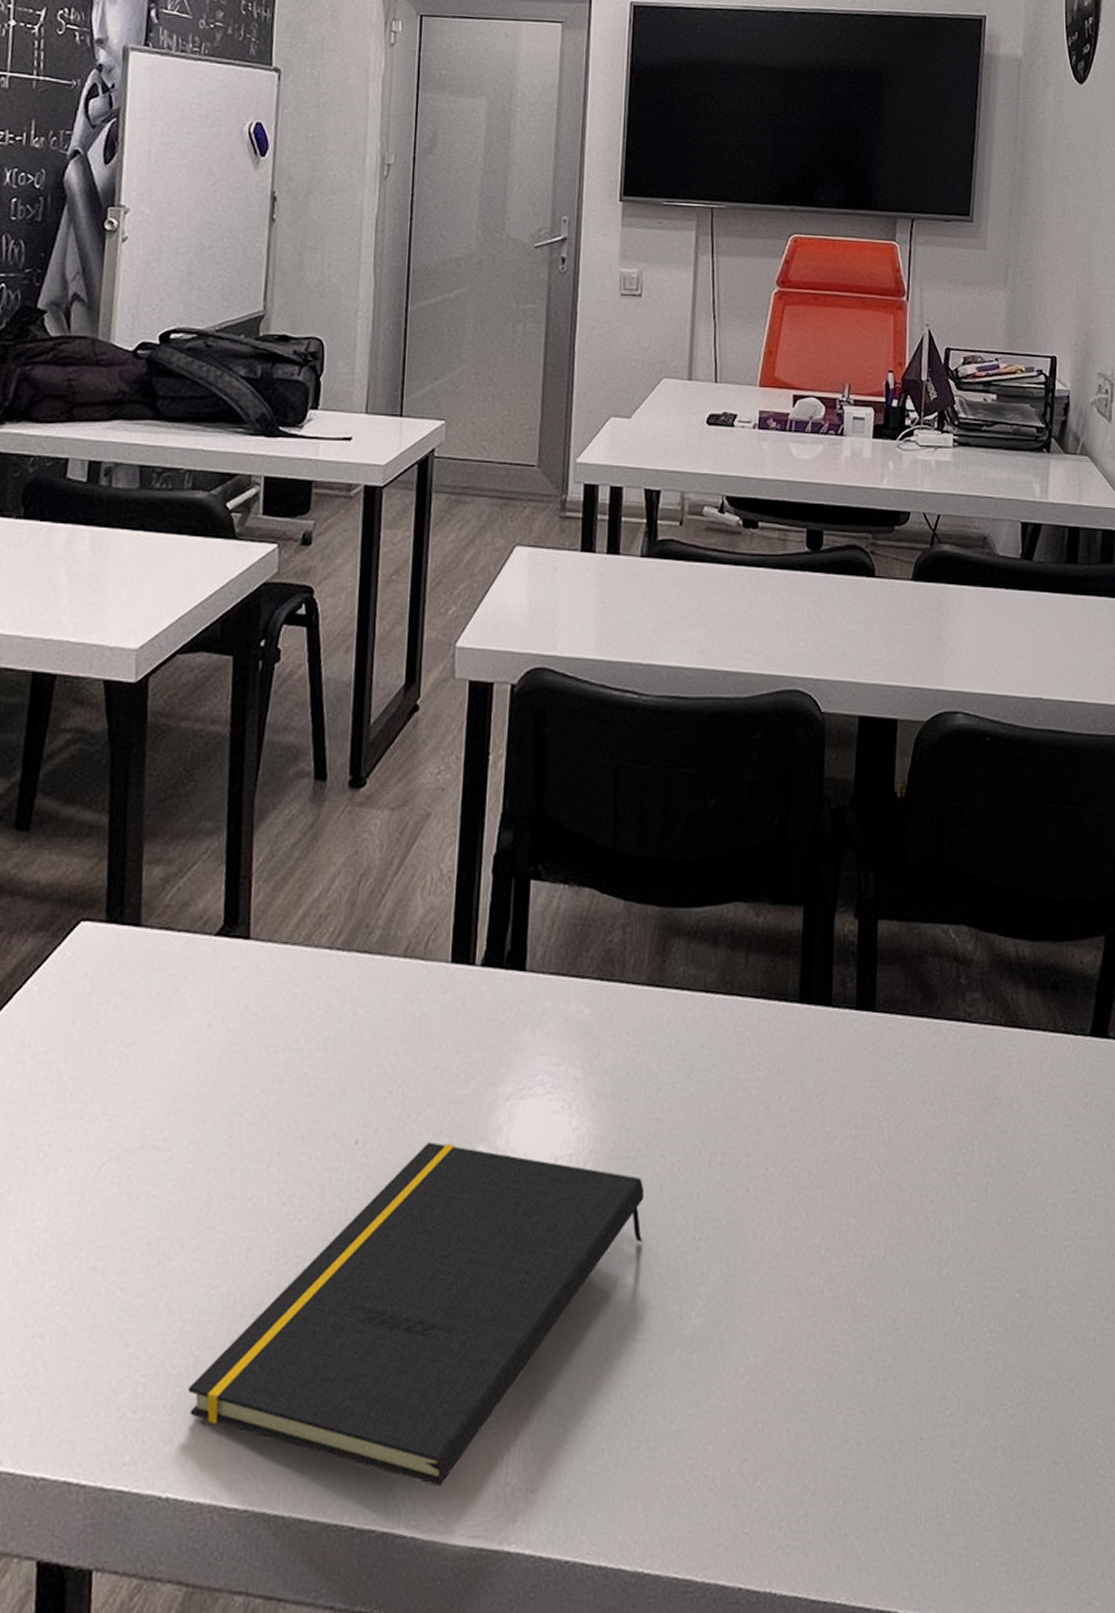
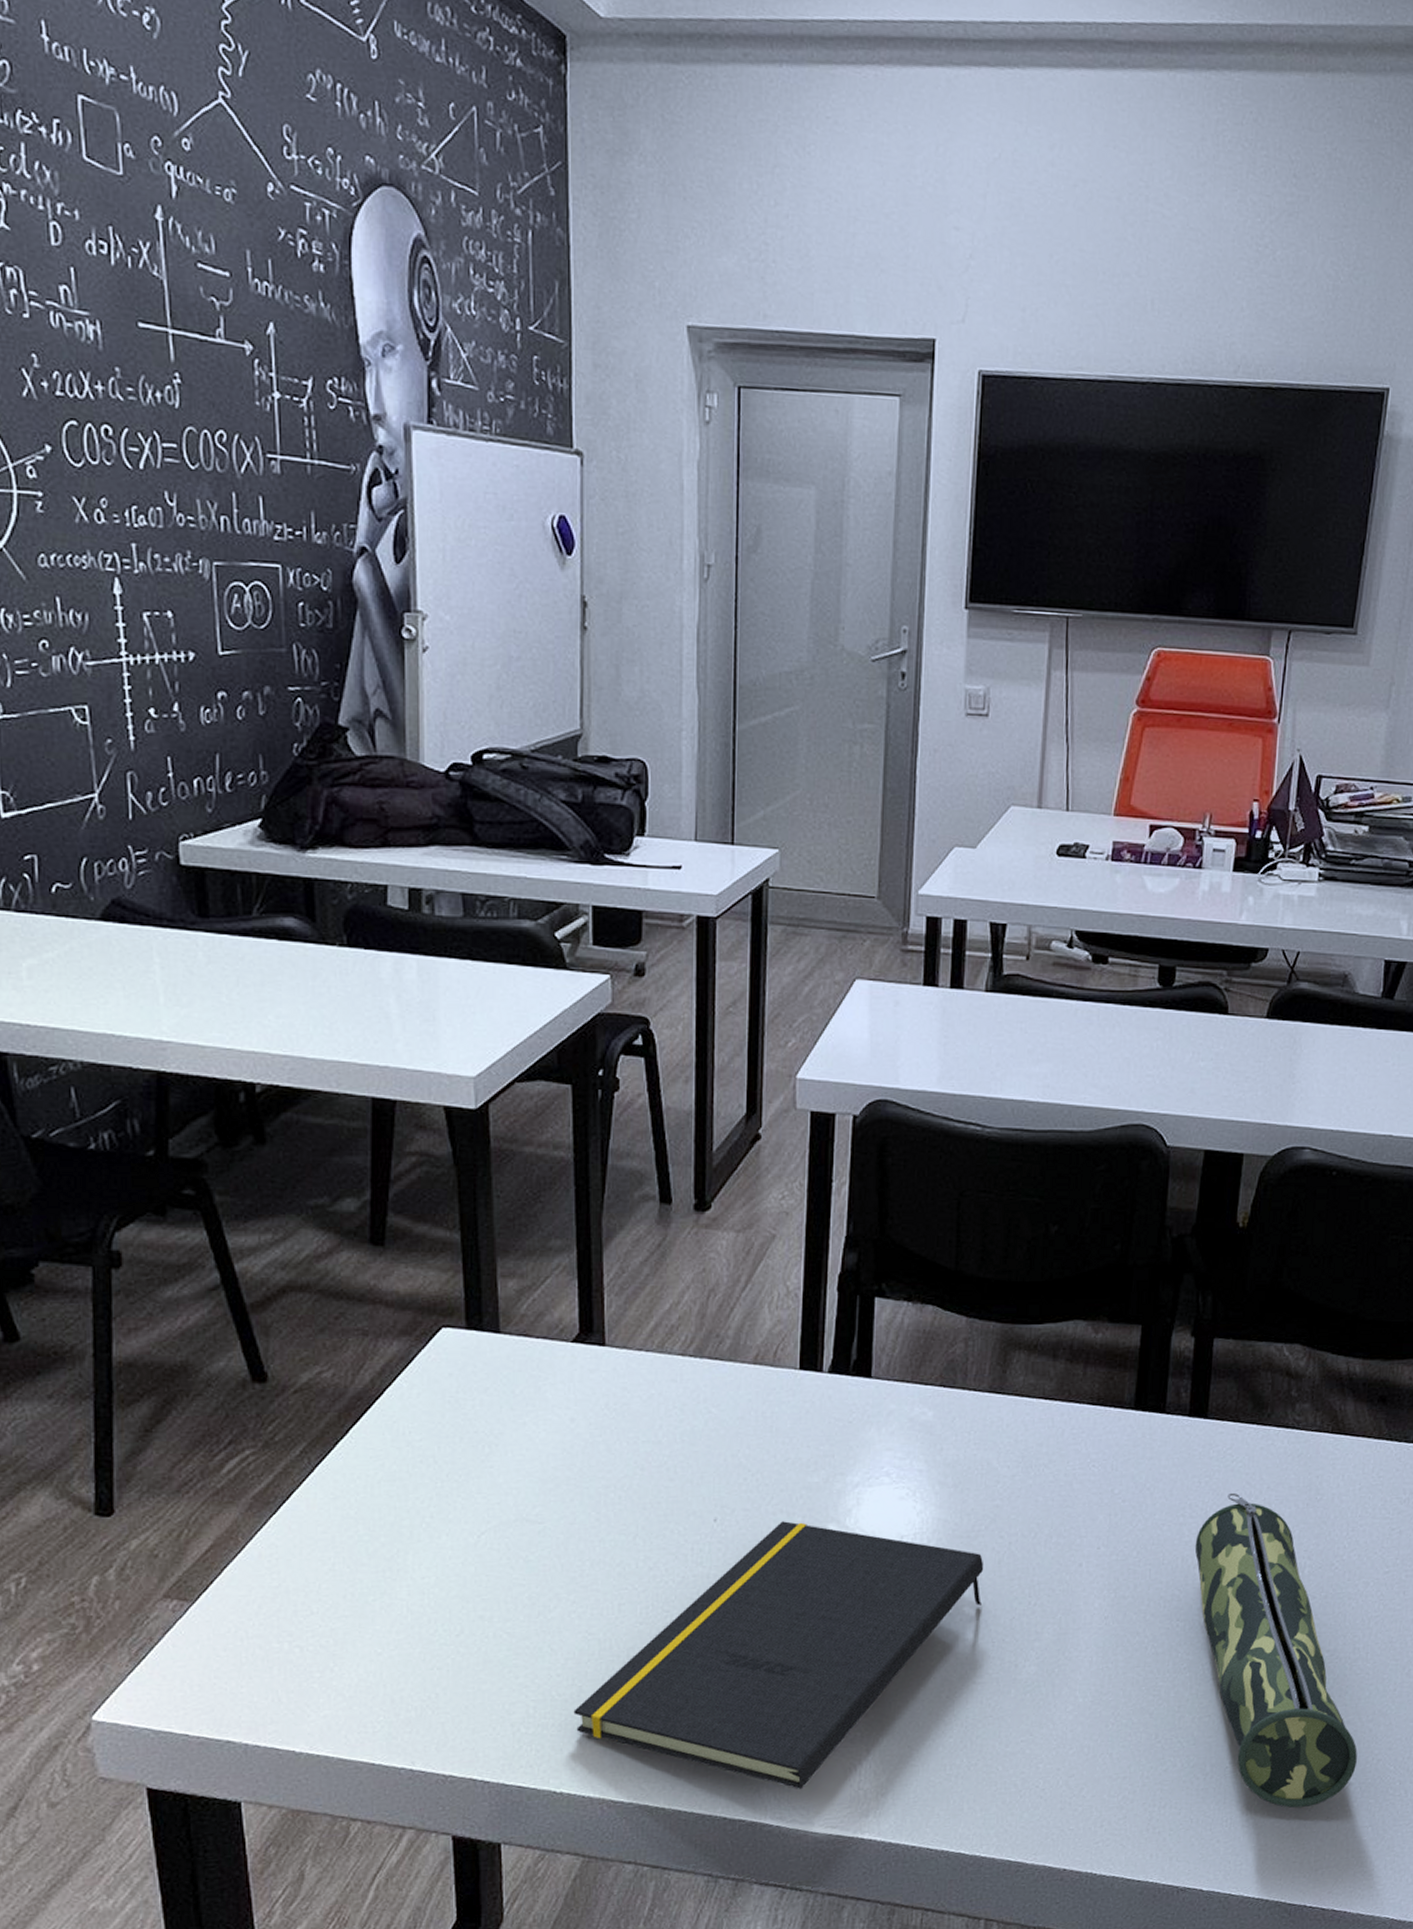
pencil case: none [869,1098,1060,1497] -> present [1194,1492,1357,1808]

